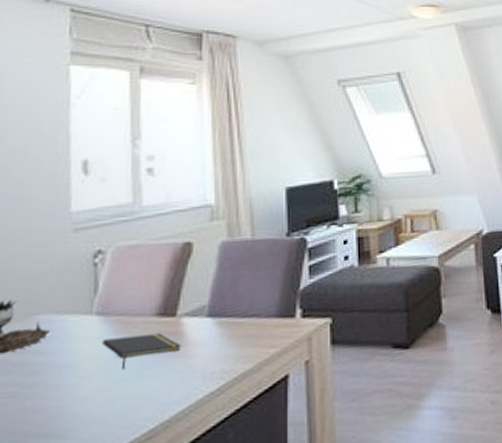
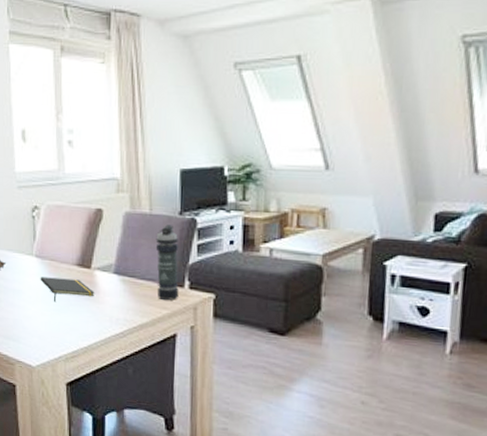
smoke grenade: none [260,248,289,338] -> present [155,224,179,301]

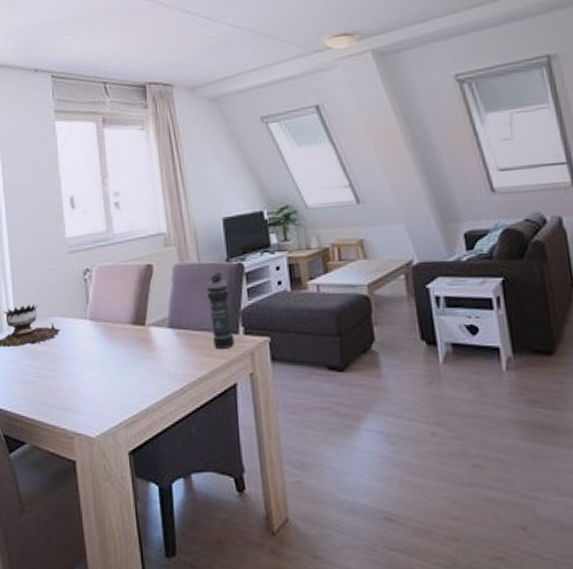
notepad: present [40,276,95,303] -> none [95,338,151,365]

